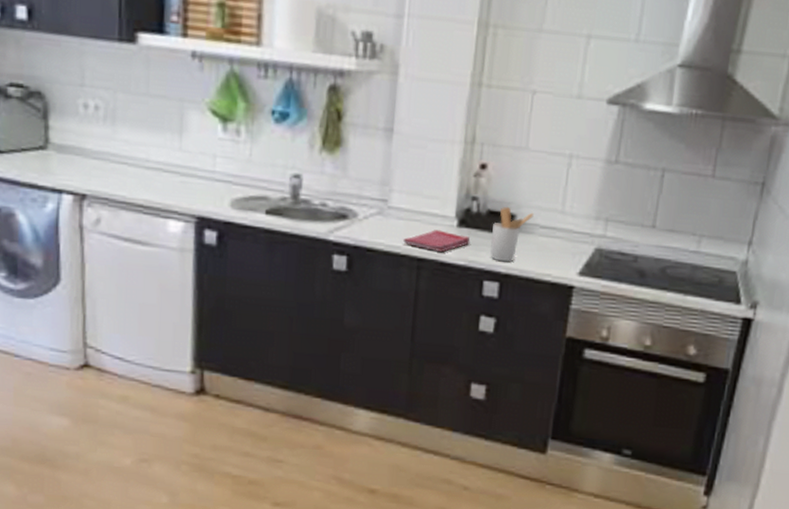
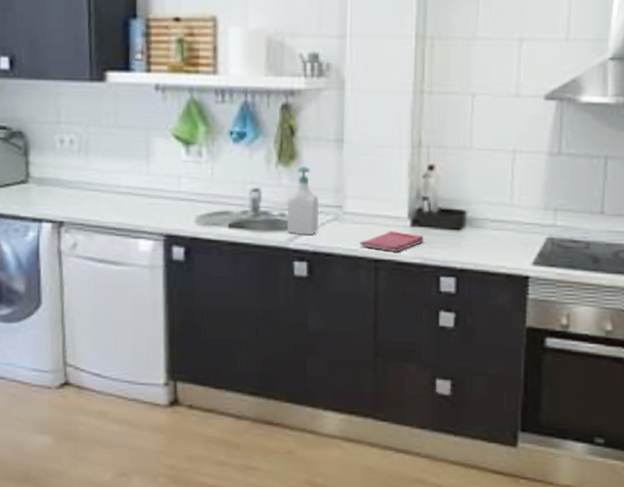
soap bottle: none [327,154,364,229] -> present [286,166,320,236]
utensil holder: present [490,206,534,262] -> none [443,203,484,257]

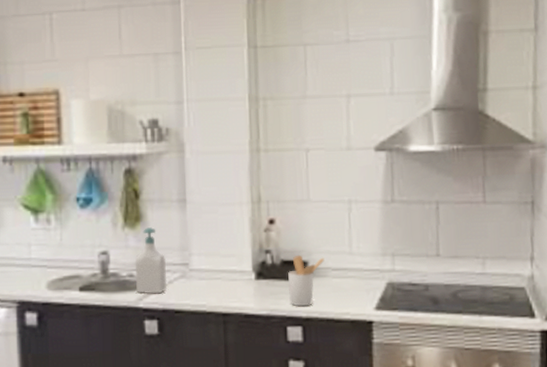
dish towel: present [360,231,424,253] -> none [207,285,270,306]
utensil holder: none [443,203,484,257] -> present [288,254,325,307]

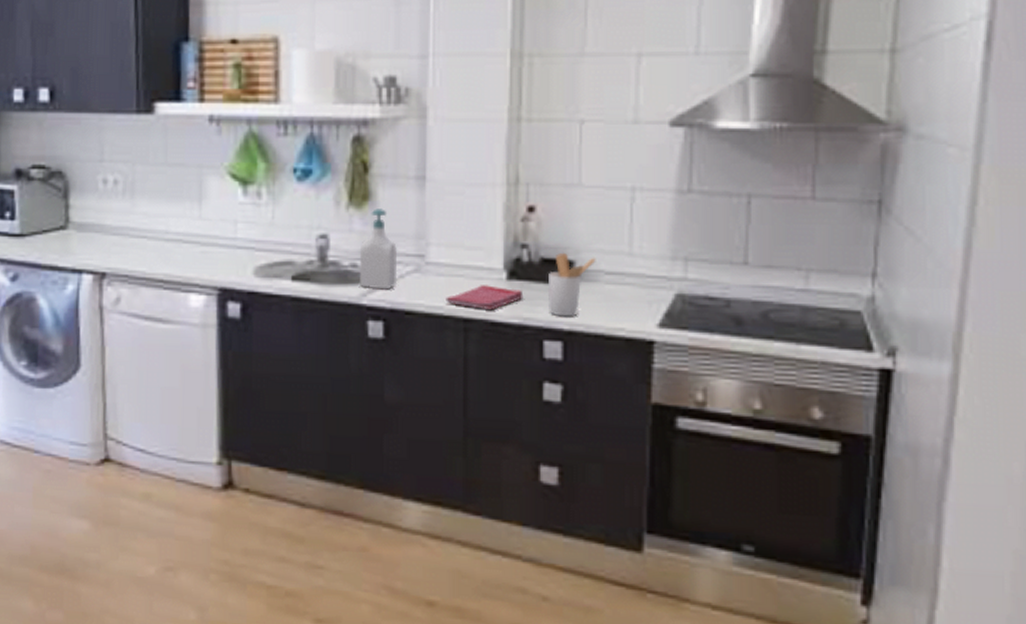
dish towel: none [207,285,270,306] -> present [446,285,524,311]

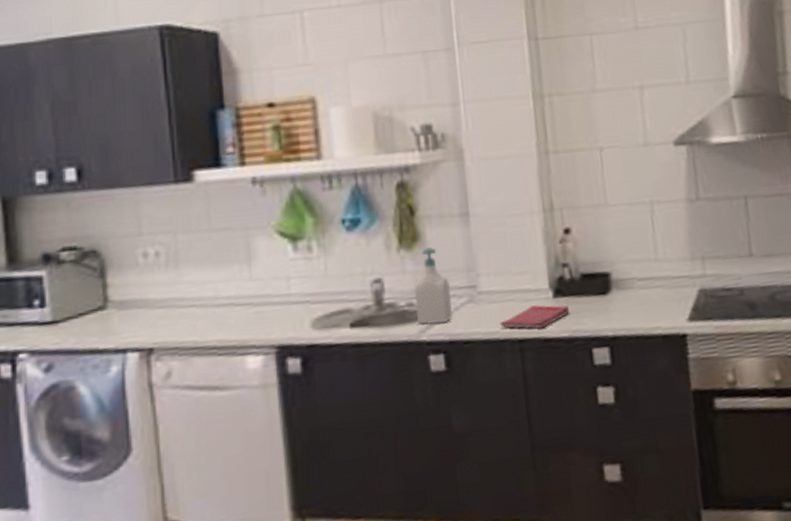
utensil holder: present [547,252,596,317] -> none [589,266,629,325]

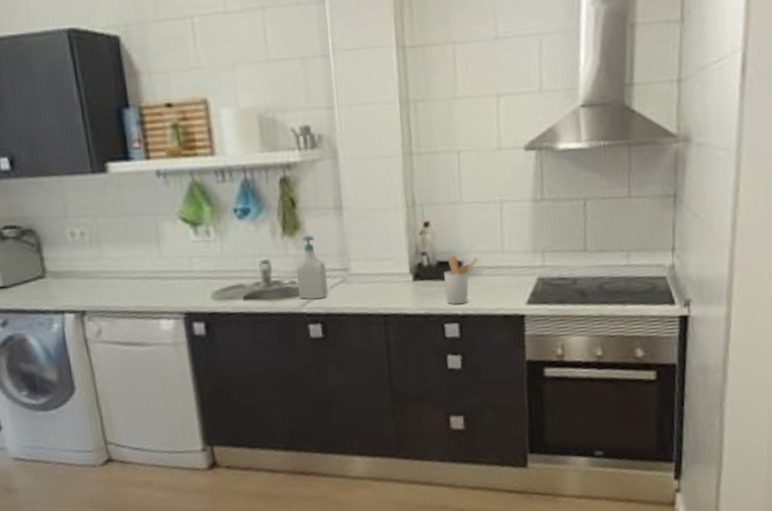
dish towel: present [500,305,570,329] -> none [368,286,427,307]
utensil holder: none [589,266,629,325] -> present [444,255,478,305]

